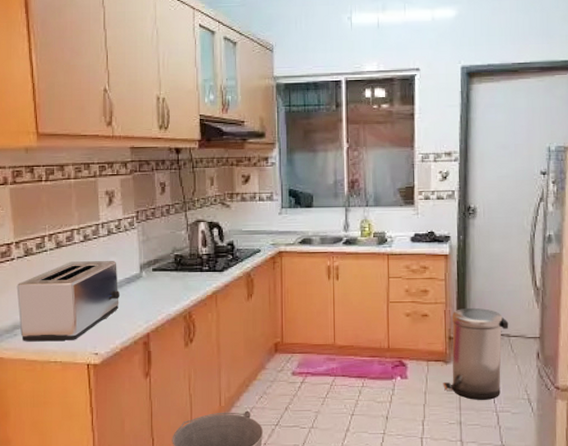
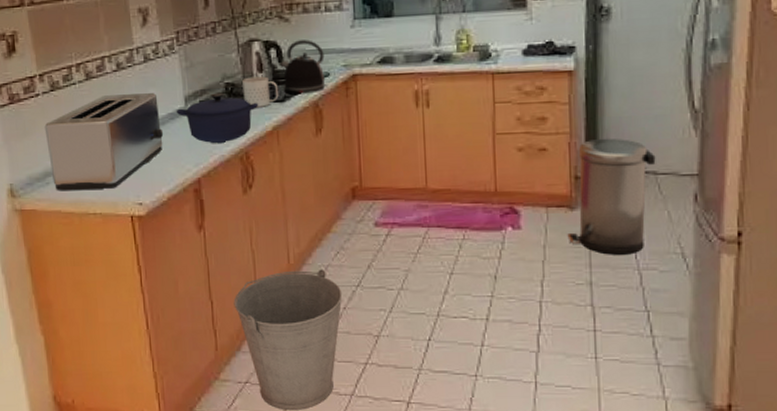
cooking pot: none [132,262,202,304] -> present [176,92,259,143]
mug: none [189,250,219,276] -> present [242,76,279,107]
kettle: none [221,222,260,266] -> present [280,40,329,95]

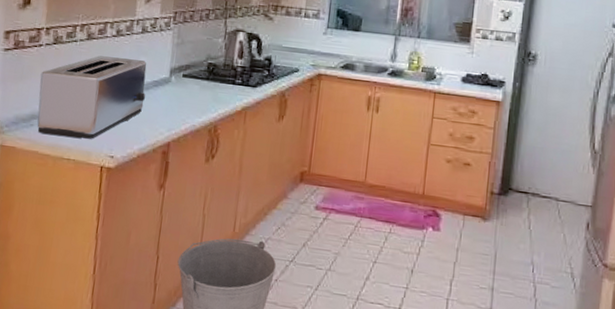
cooking pot: present [176,92,259,143] -> none [160,69,234,115]
mug: present [242,76,279,107] -> none [221,61,254,89]
kettle: present [280,40,329,95] -> none [257,37,298,85]
pedal bin: present [567,138,656,255] -> none [478,162,559,268]

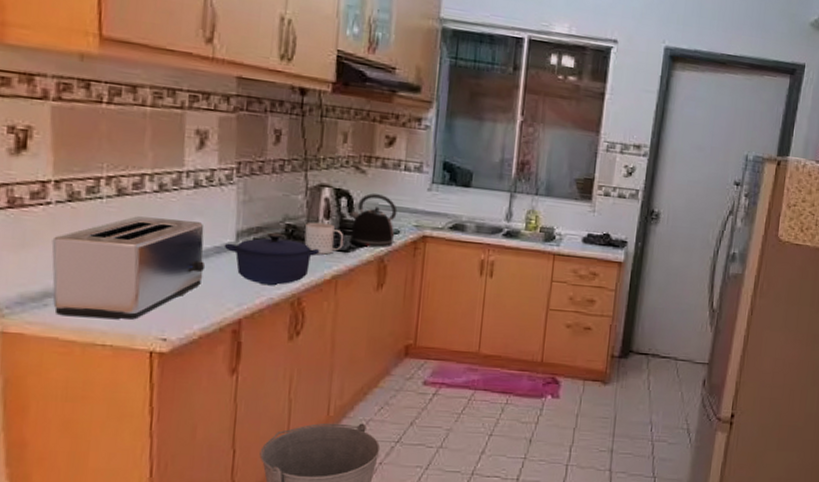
cooking pot: none [160,69,234,115] -> present [224,232,320,285]
mug: none [221,61,254,89] -> present [304,222,344,255]
kettle: none [257,37,298,85] -> present [349,193,398,249]

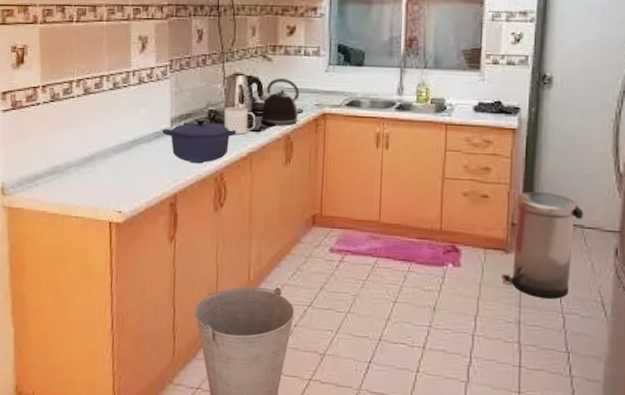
toaster: present [51,216,206,320] -> none [40,110,149,196]
pedal bin: none [598,324,678,428] -> present [501,191,584,299]

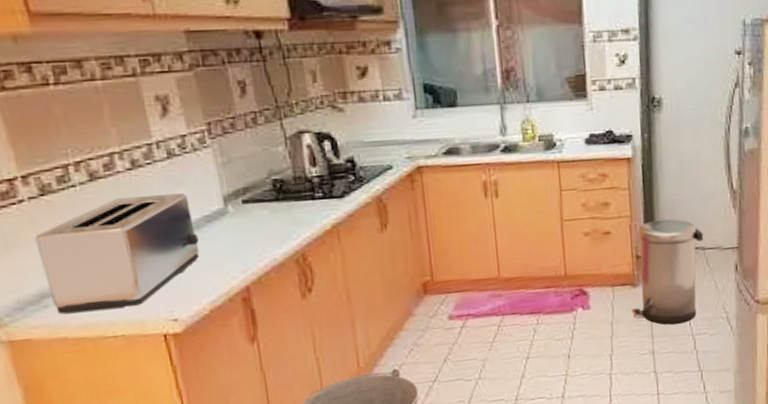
toaster: none [40,110,149,196] -> present [34,193,200,314]
cooking pot: present [162,117,237,163] -> none [213,190,314,247]
mug: present [224,106,256,135] -> none [293,171,337,205]
kettle: present [260,78,301,127] -> none [336,131,392,190]

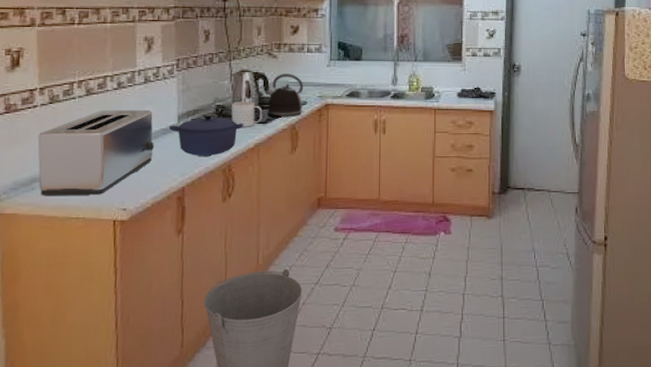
cooking pot: none [213,190,314,247] -> present [168,113,244,156]
mug: none [293,171,337,205] -> present [231,101,263,127]
kettle: none [336,131,392,190] -> present [266,74,305,118]
pedal bin: present [631,219,704,325] -> none [485,163,550,255]

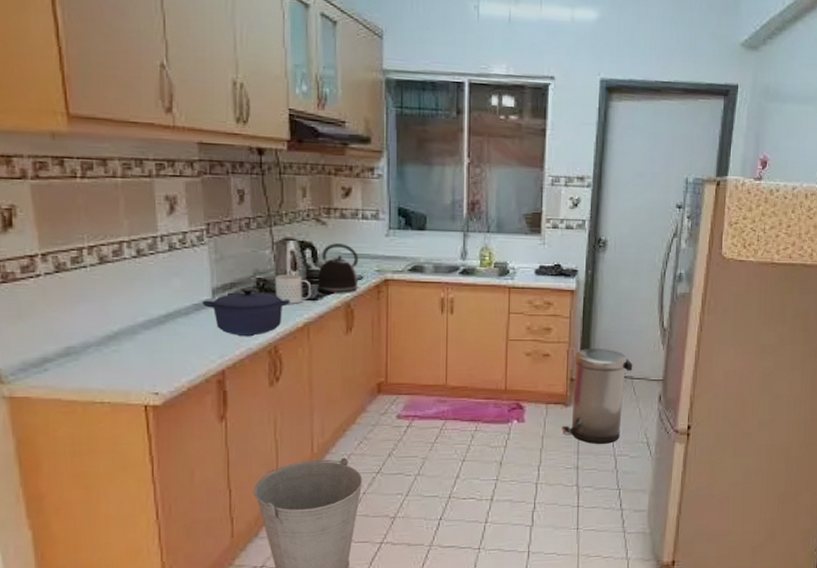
toaster: present [37,110,155,195] -> none [45,281,187,377]
pedal bin: none [485,163,550,255] -> present [561,348,633,444]

